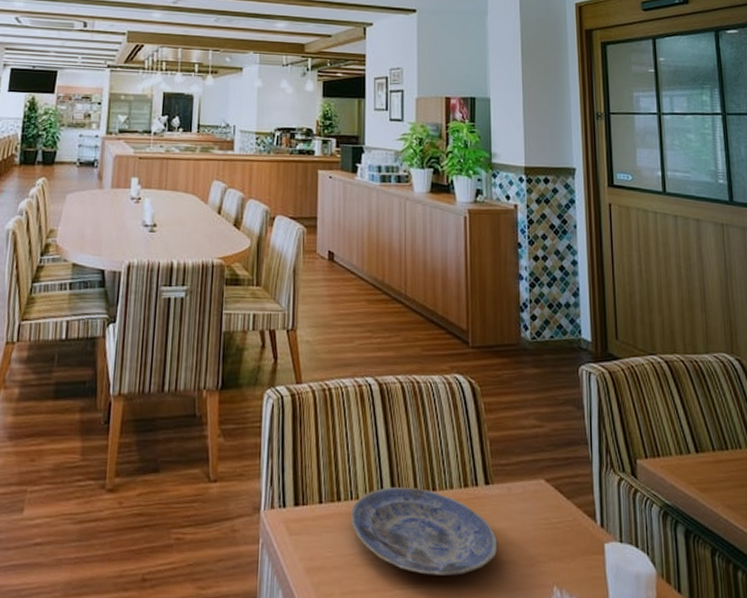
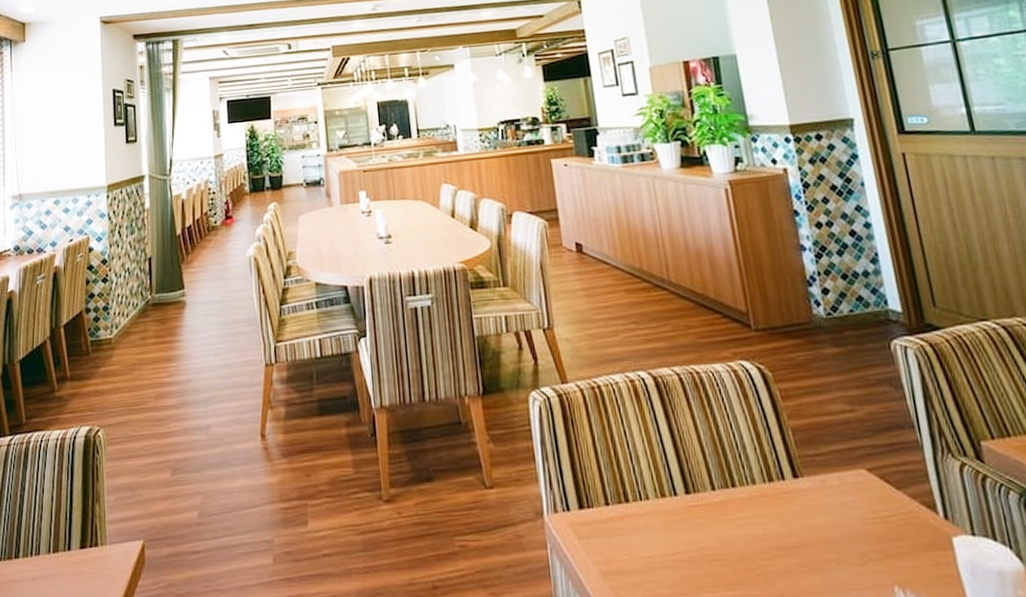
plate: present [351,486,498,576] -> none [642,484,819,577]

